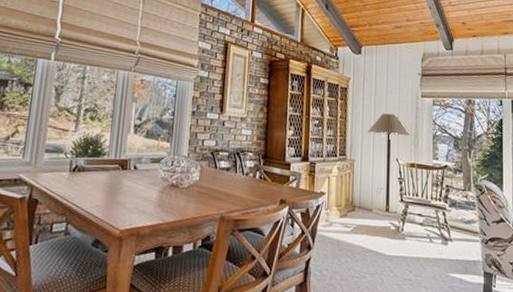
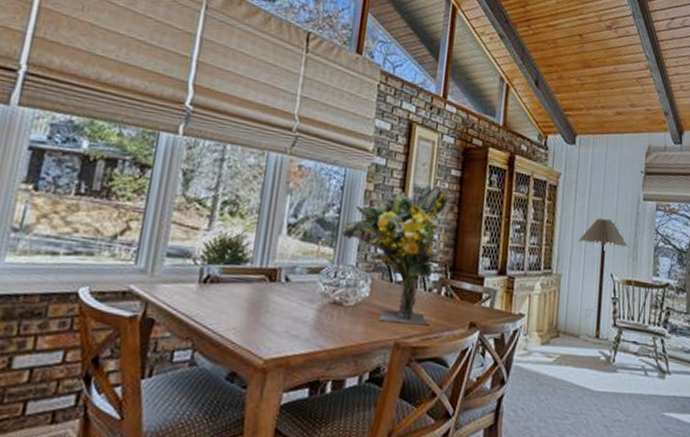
bouquet: none [176,89,259,203] -> present [342,182,449,326]

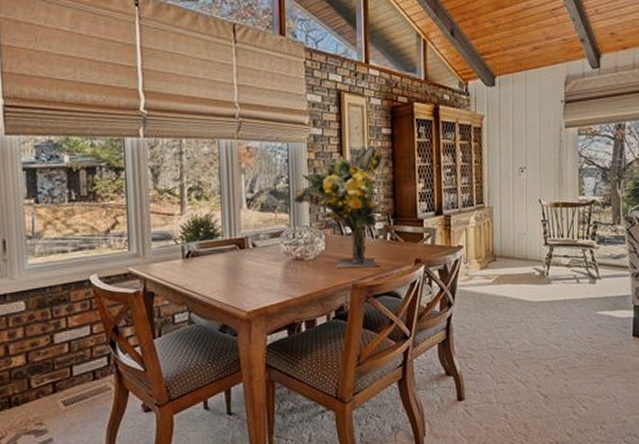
floor lamp: present [578,218,630,346] -> none [505,151,555,262]

